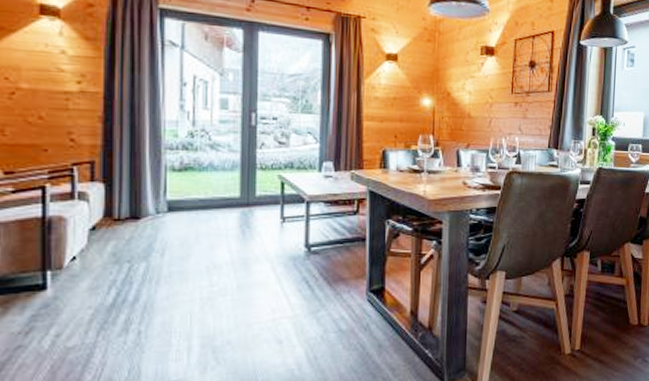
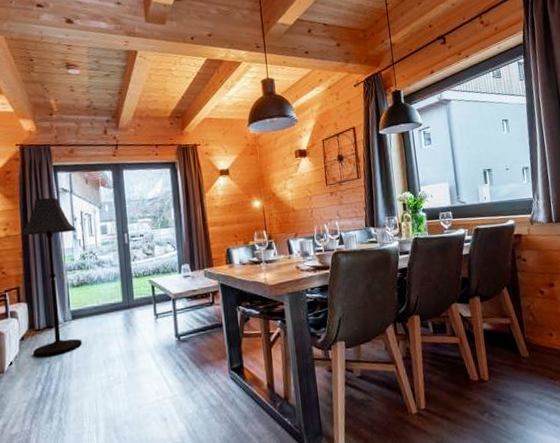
floor lamp: none [102,48,186,254] -> present [20,197,82,357]

